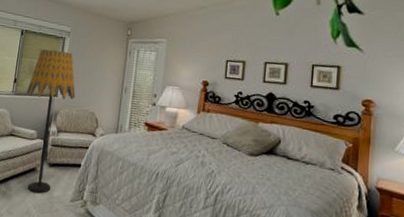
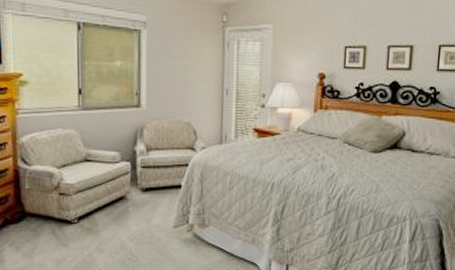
floor lamp: present [26,49,76,194] -> none [98,48,164,224]

